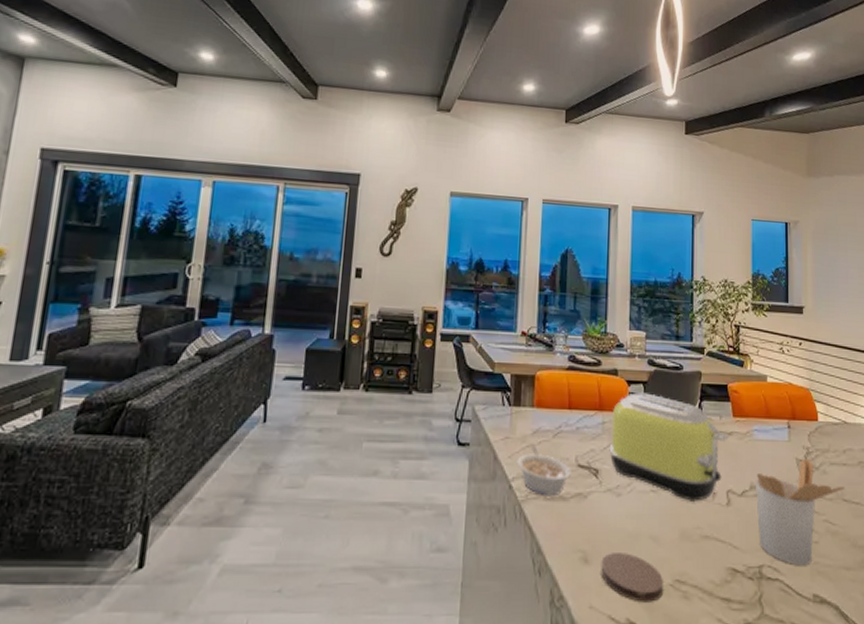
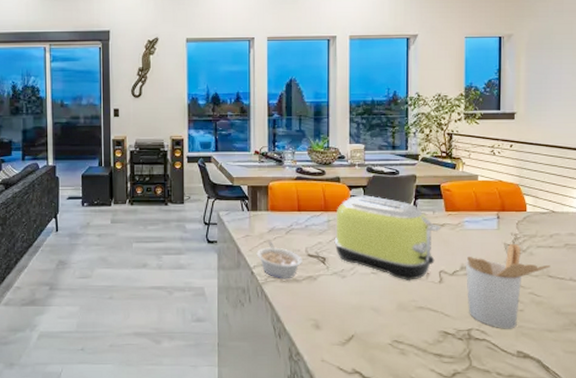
coaster: present [601,553,663,603] -> none [330,320,383,357]

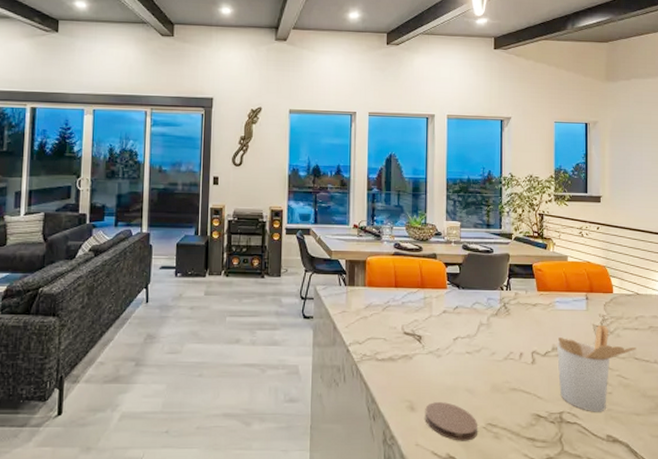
legume: present [256,241,302,279] -> none [352,318,399,358]
coaster: none [330,320,383,357] -> present [425,402,477,441]
toaster: present [334,195,441,280] -> none [430,273,533,361]

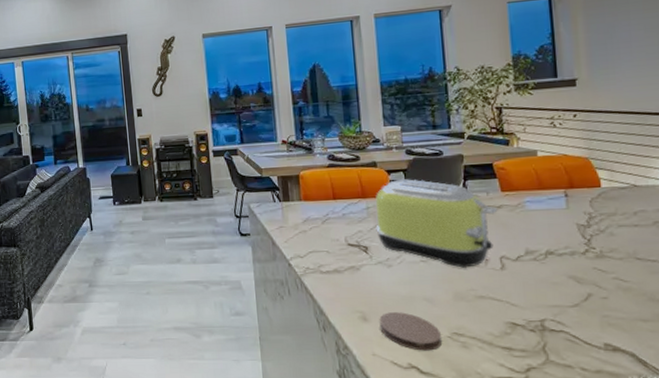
toaster: none [430,273,533,361] -> present [375,179,498,268]
utensil holder: present [556,324,636,412] -> none [530,223,638,319]

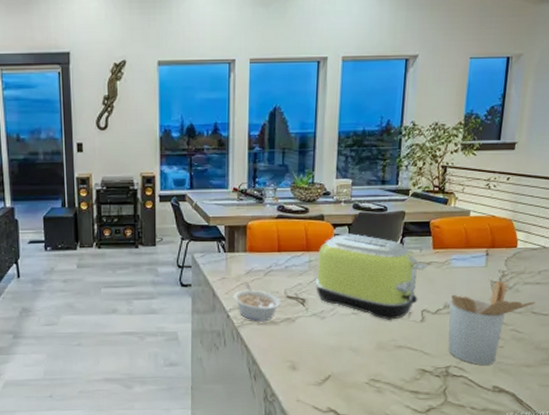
legume: none [292,231,343,271] -> present [233,283,281,322]
coaster: present [379,312,442,351] -> none [306,361,360,396]
utensil holder: none [530,223,638,319] -> present [448,280,535,366]

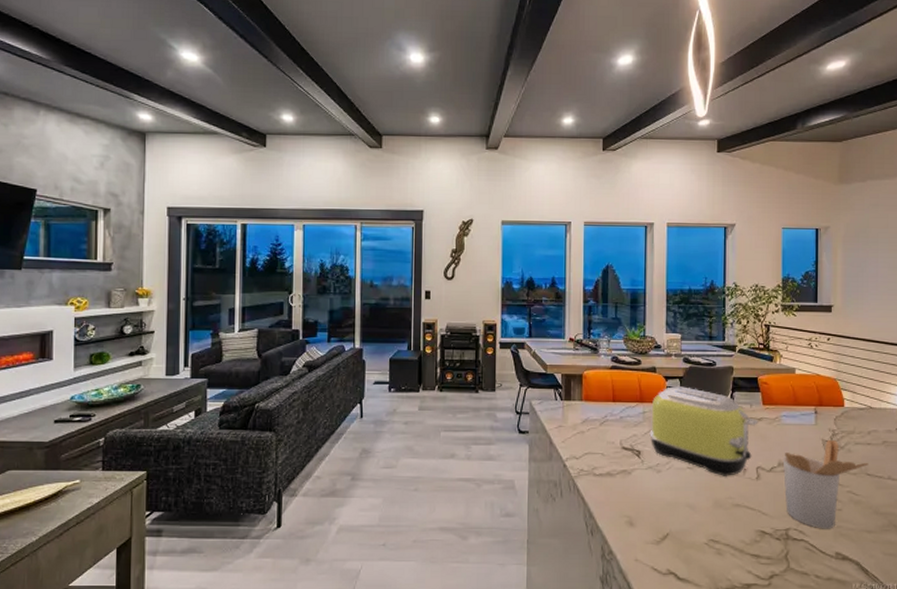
legume: present [233,283,281,322] -> none [569,432,617,473]

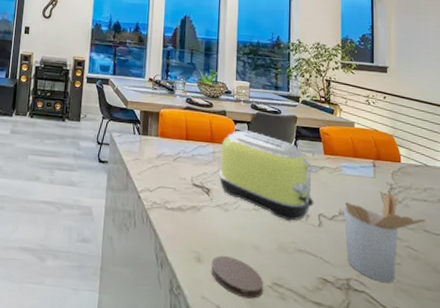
coaster: none [644,518,699,557] -> present [211,256,263,299]

